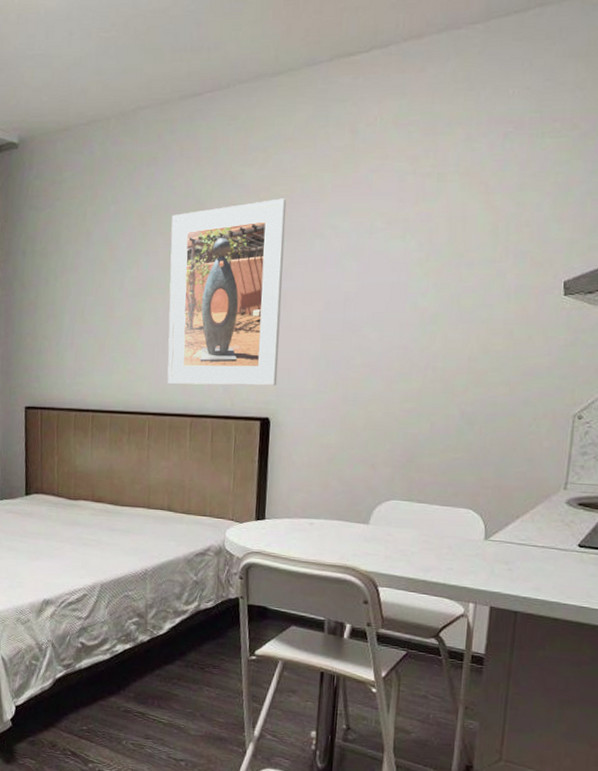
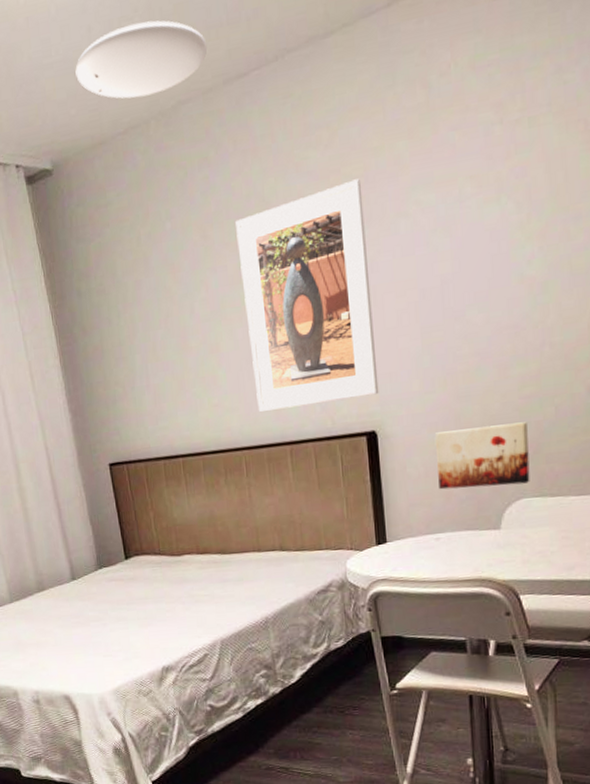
ceiling light: none [53,35,171,97] -> present [75,20,208,99]
wall art: none [319,428,404,487] -> present [436,422,530,490]

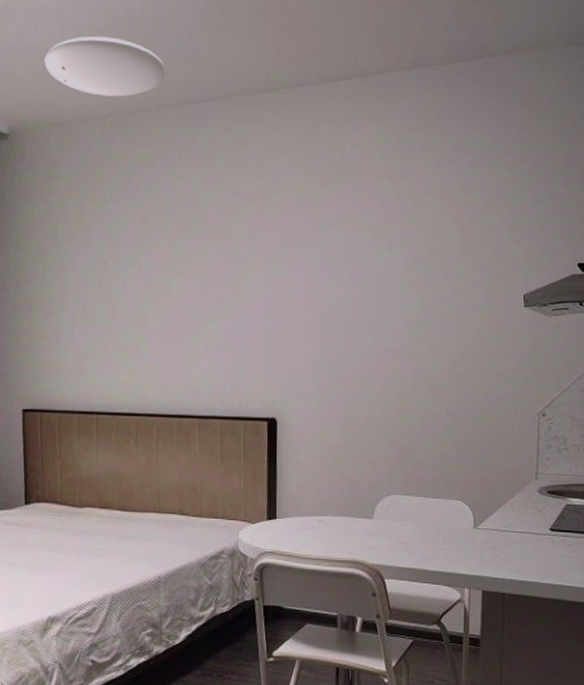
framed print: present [236,178,379,412] -> none [172,207,283,387]
wall art: present [436,422,530,490] -> none [325,428,400,482]

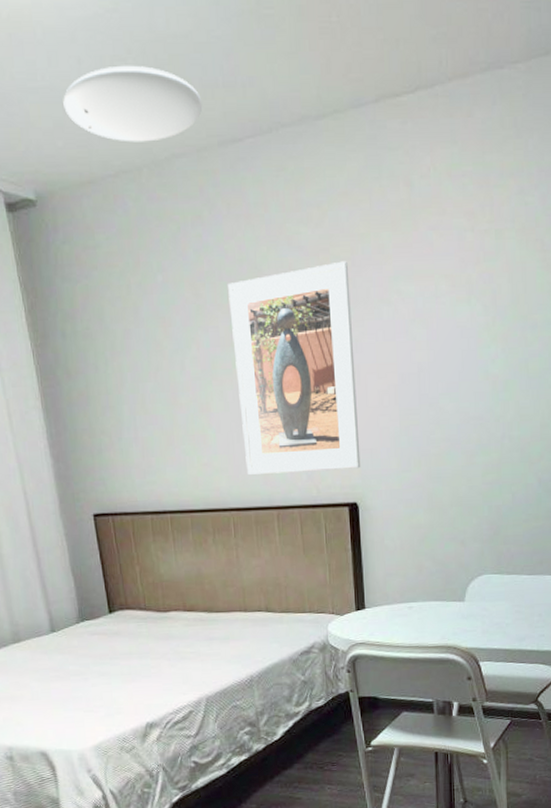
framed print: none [172,207,283,387] -> present [228,261,361,475]

